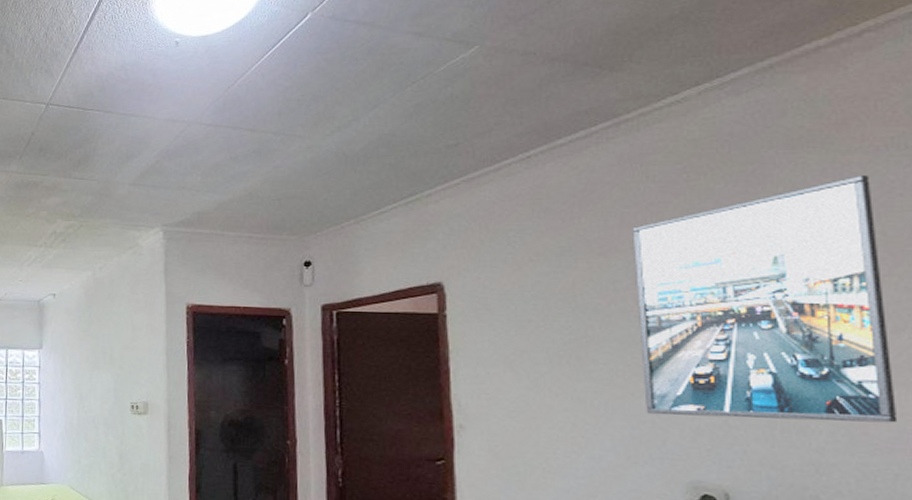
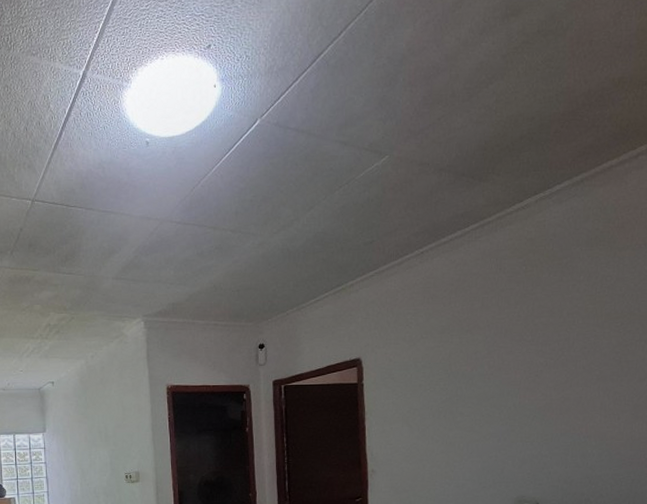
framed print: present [632,174,898,423] -> none [489,266,637,451]

